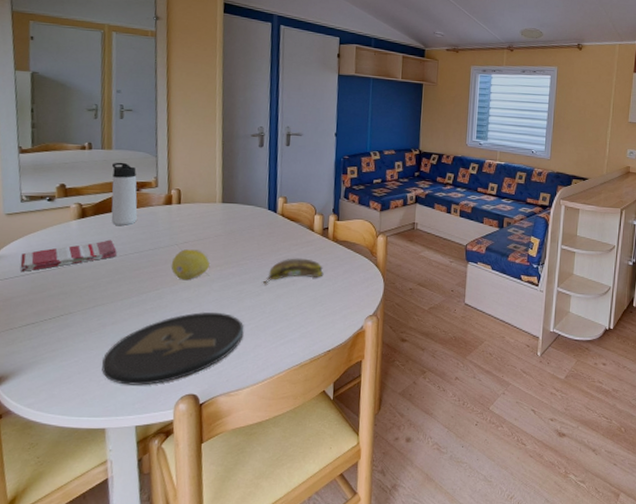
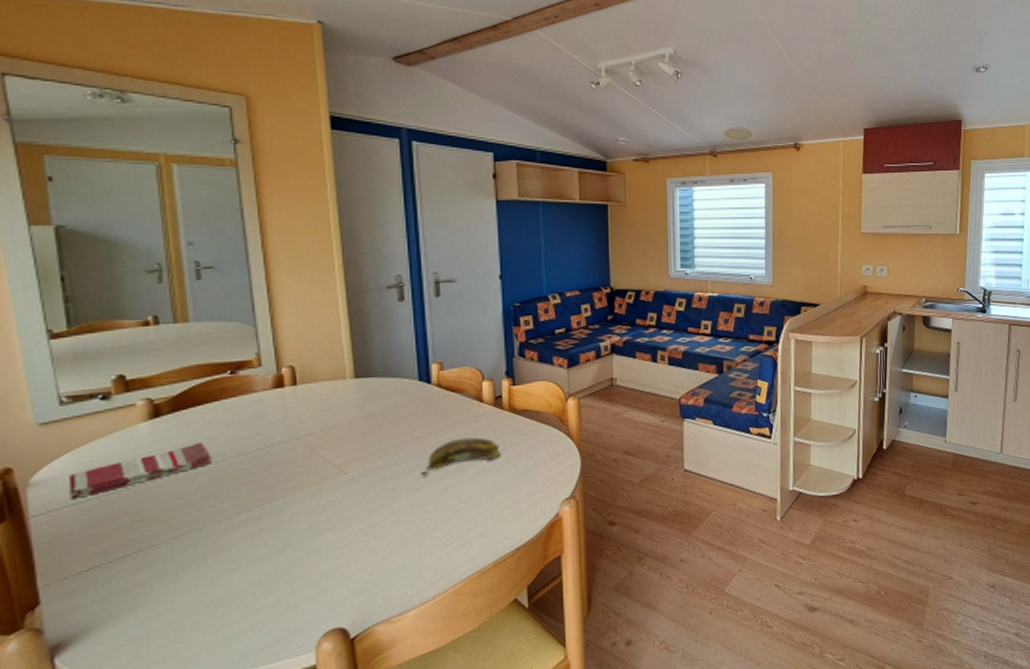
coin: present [102,312,244,386] -> none [207,519,402,630]
thermos bottle: present [111,162,138,226] -> none [192,337,236,423]
fruit: present [171,249,210,280] -> none [291,442,345,484]

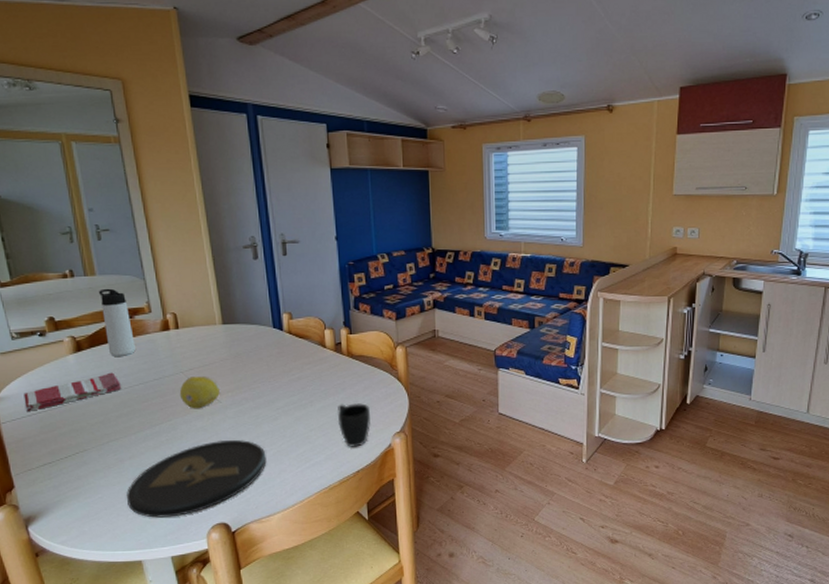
thermos bottle: none [192,337,236,423] -> present [99,288,135,358]
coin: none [207,519,402,630] -> present [127,440,267,518]
fruit: none [291,442,345,484] -> present [179,376,220,409]
banana: present [420,437,501,477] -> none [278,377,342,408]
mug: none [494,466,534,520] -> present [337,403,371,447]

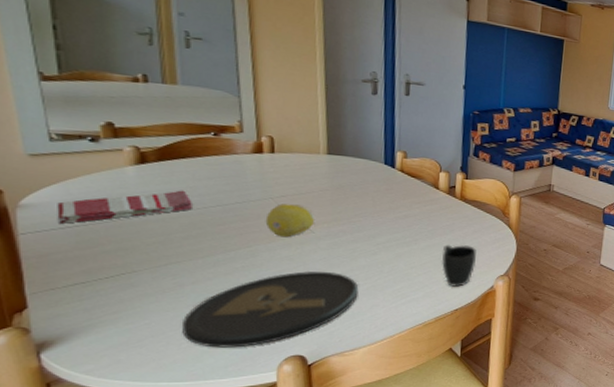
thermos bottle: present [99,288,135,358] -> none [179,100,218,175]

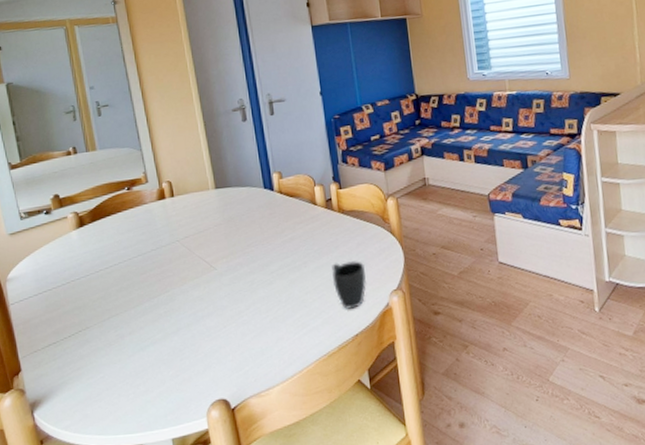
dish towel: present [57,190,192,224] -> none [31,245,121,291]
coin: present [182,271,359,348] -> none [127,308,263,397]
fruit: present [265,204,314,238] -> none [176,243,215,278]

